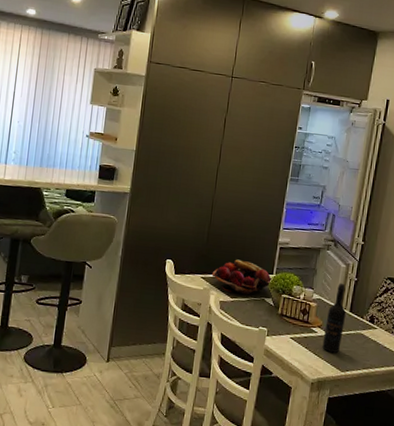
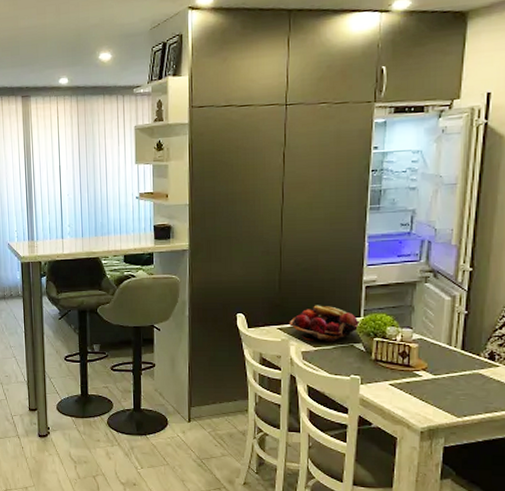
wine bottle: present [322,283,347,353] -> none [430,318,457,397]

